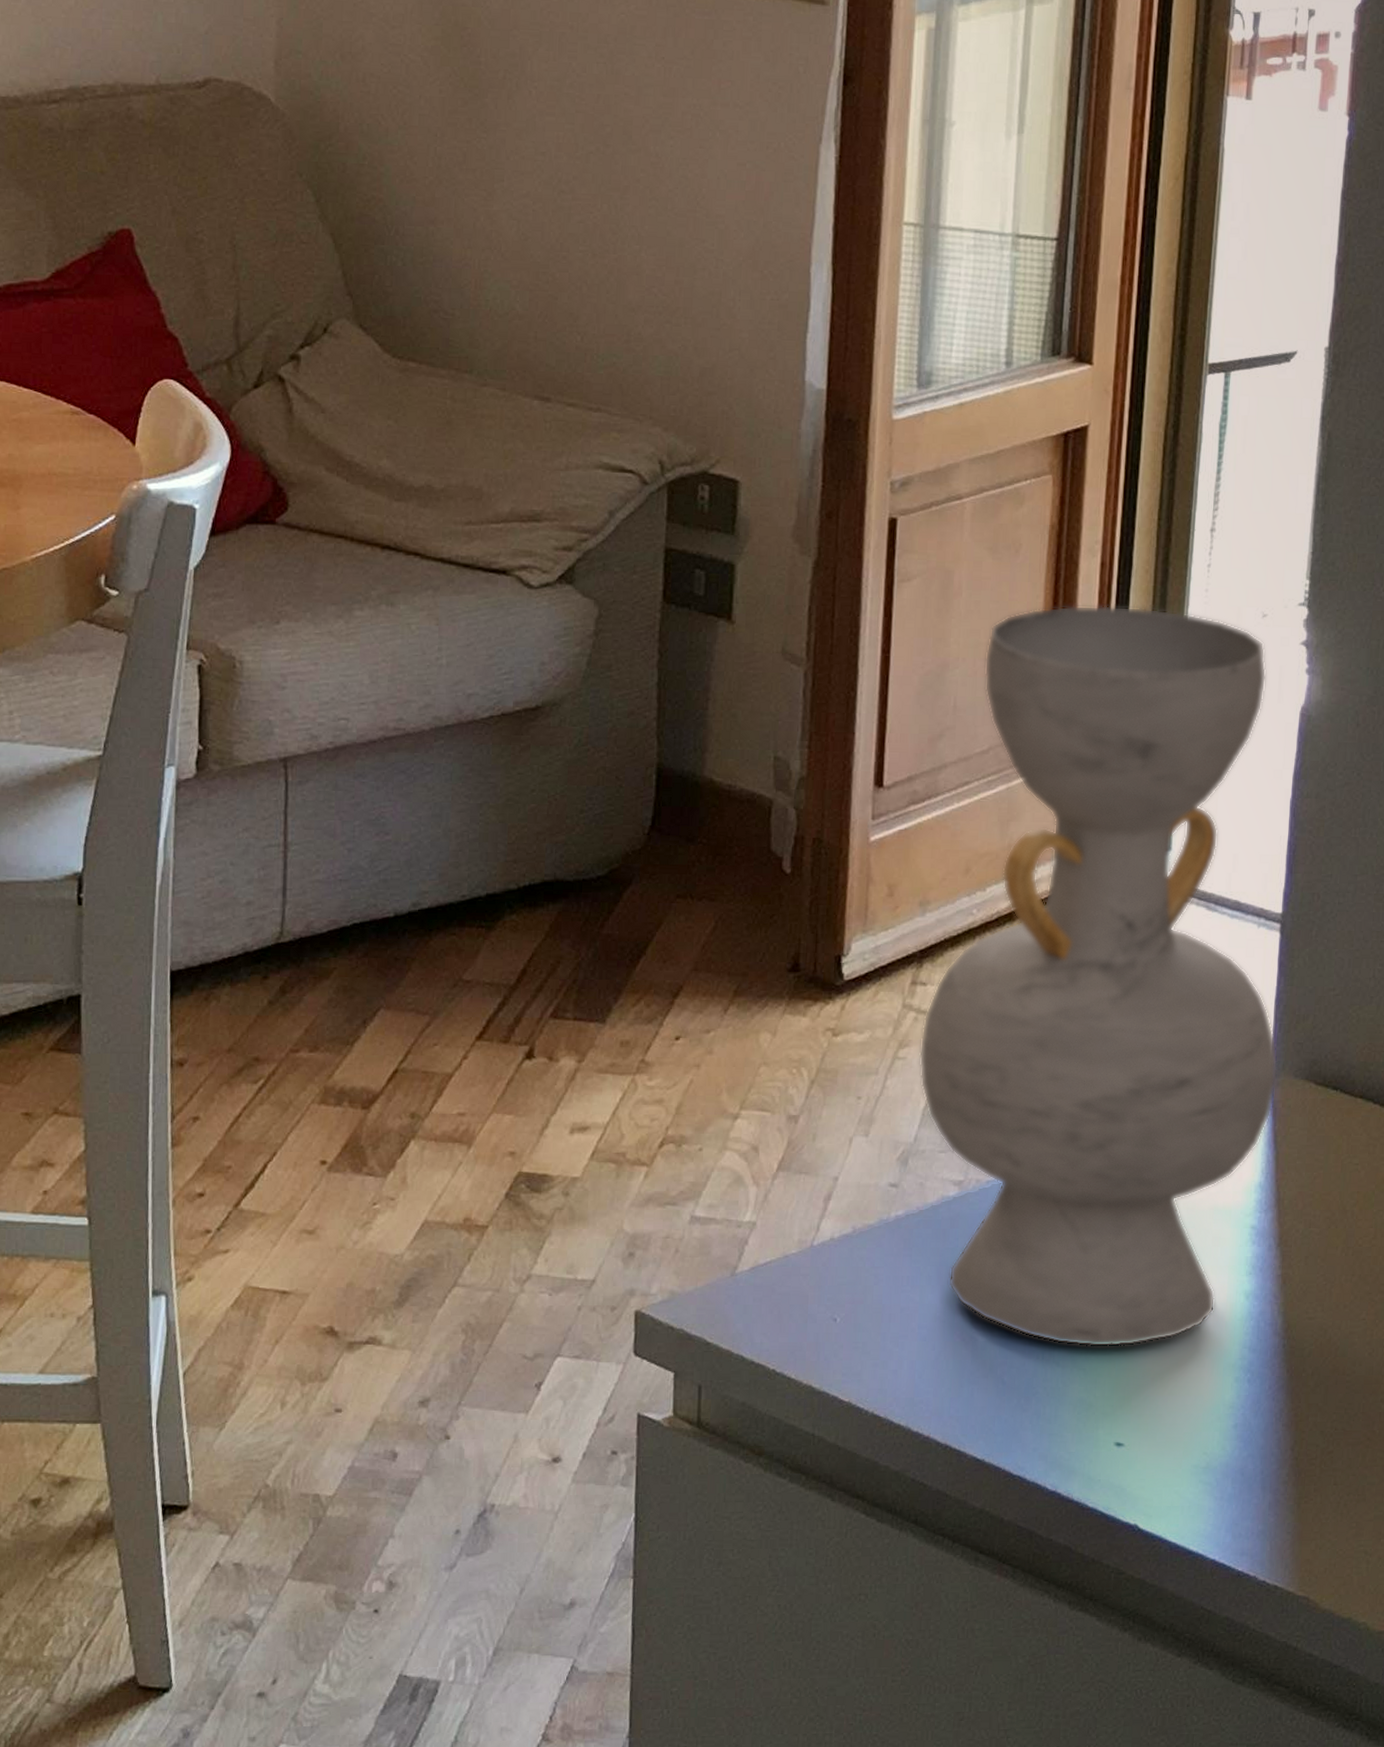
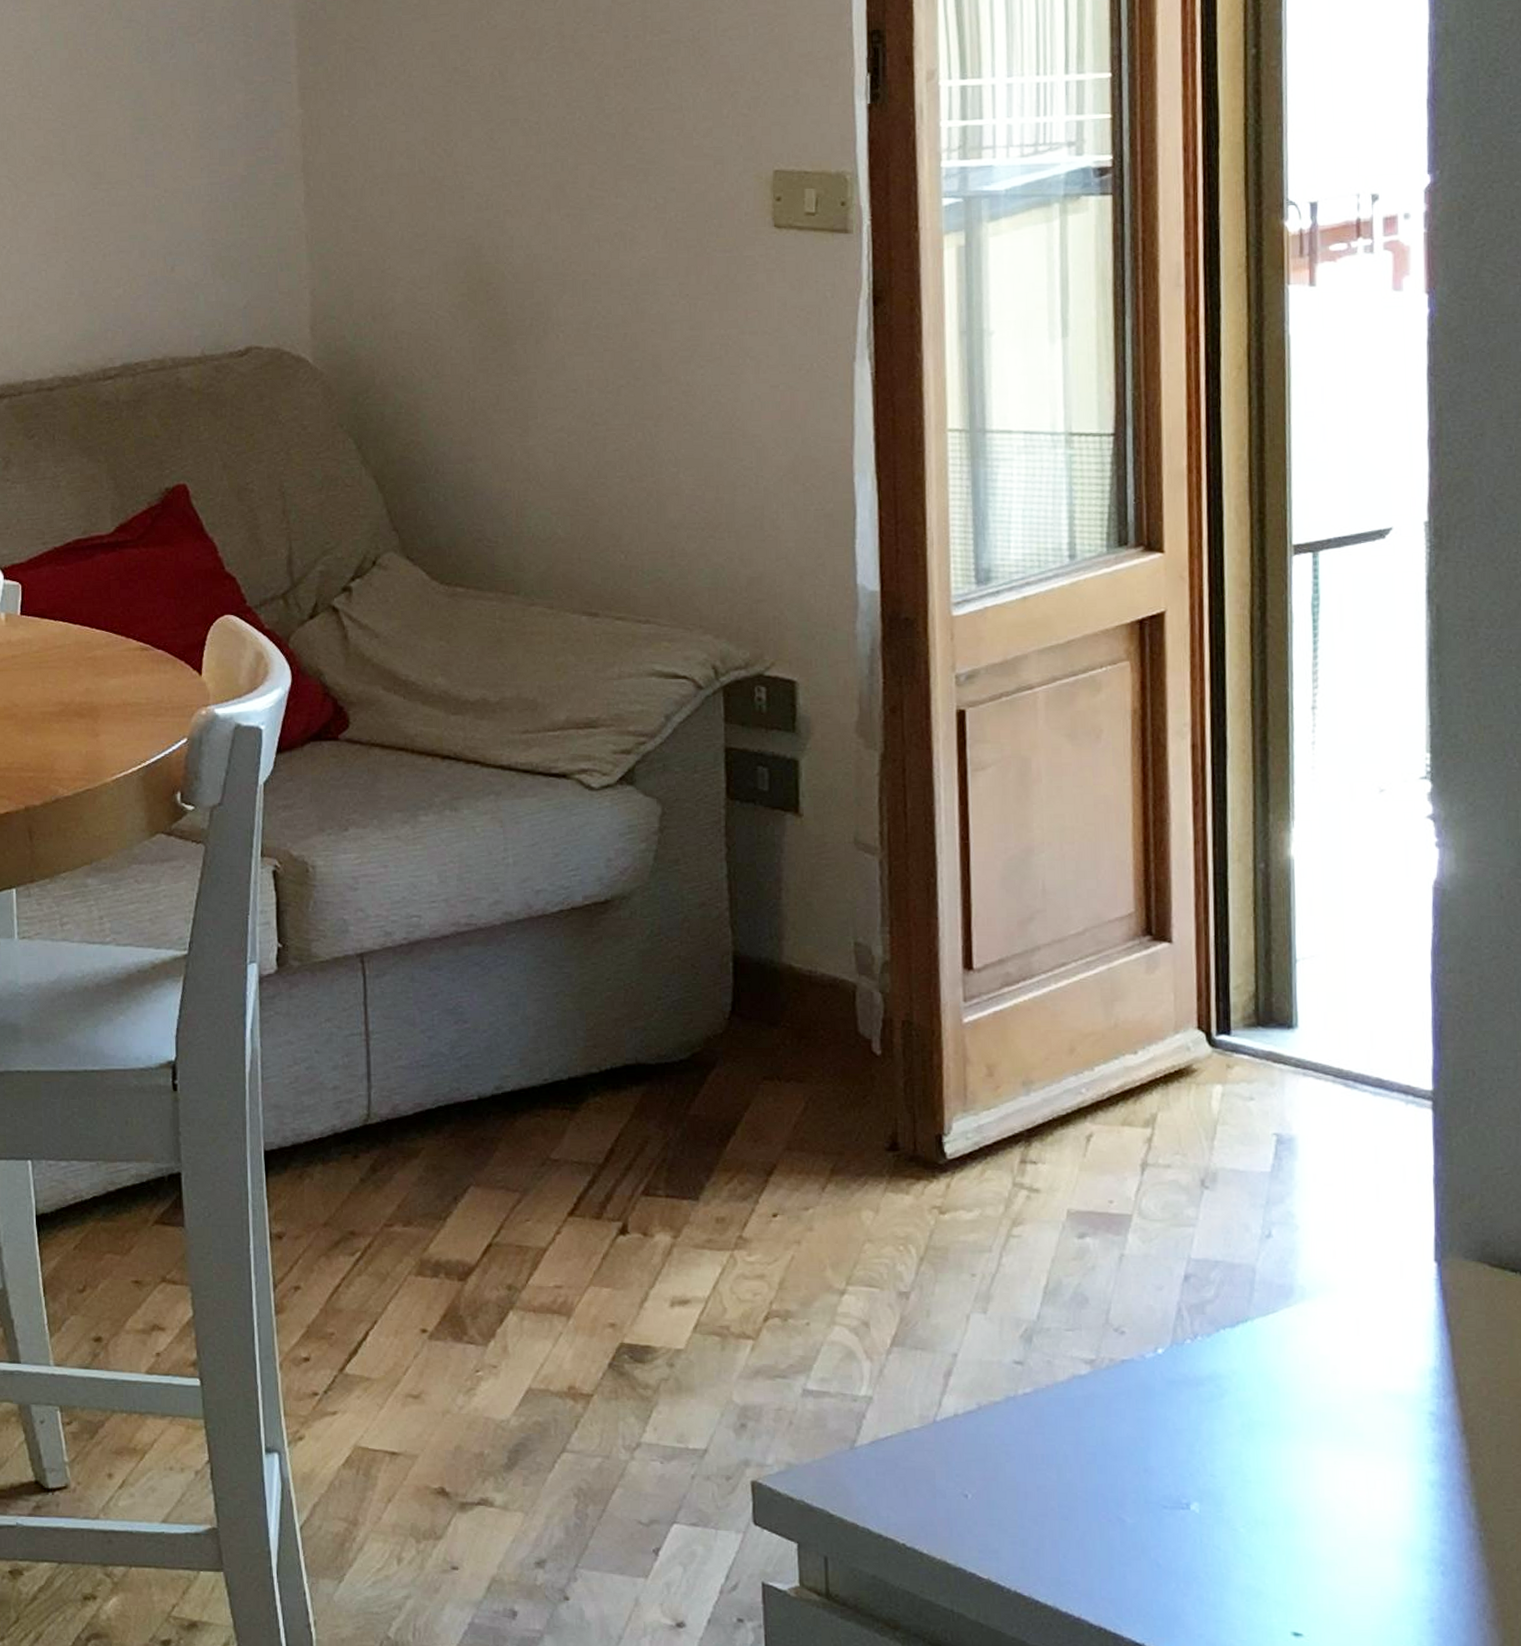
decorative vase: present [919,605,1278,1347] -> none [1035,786,1445,1533]

